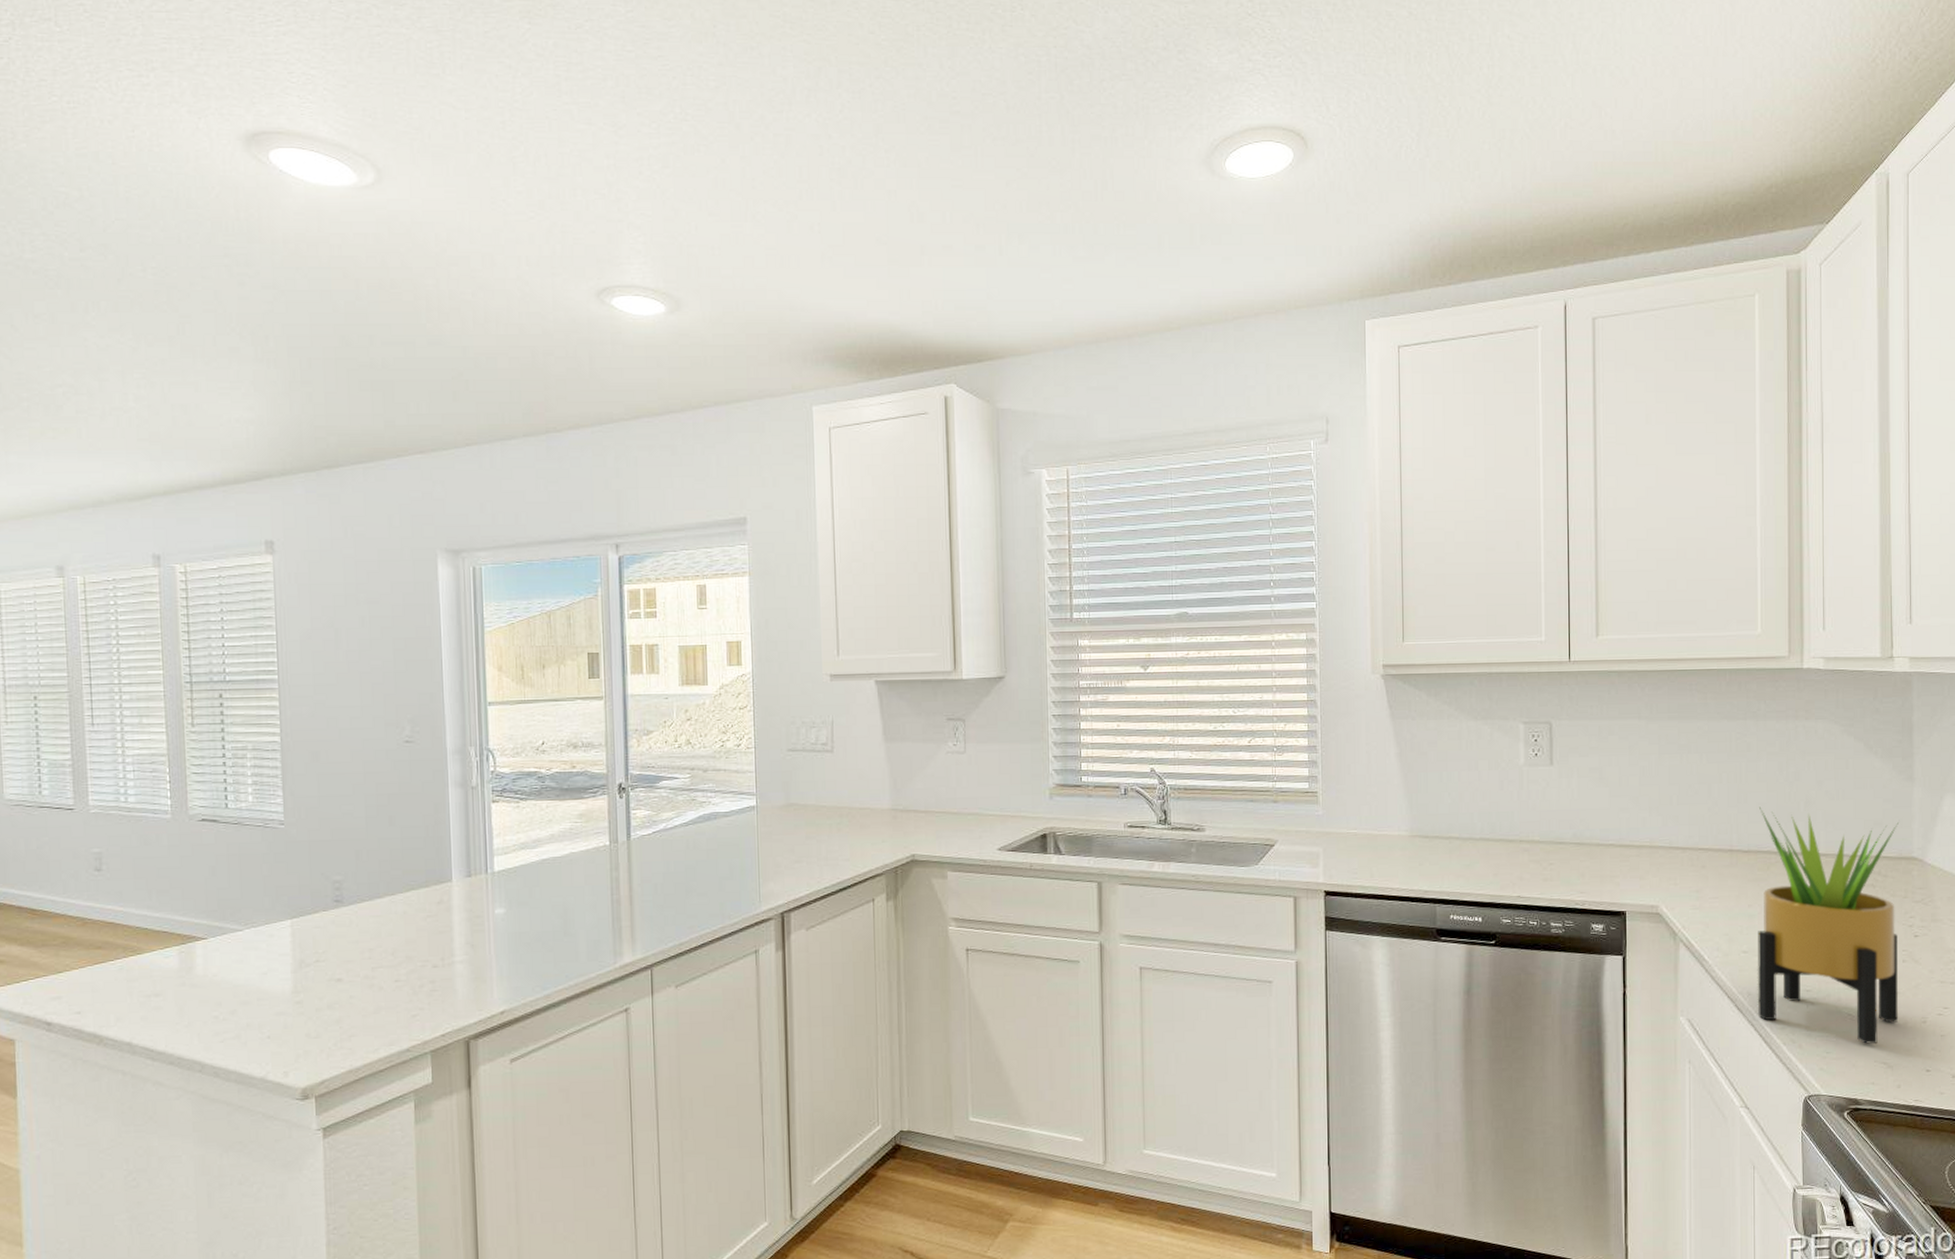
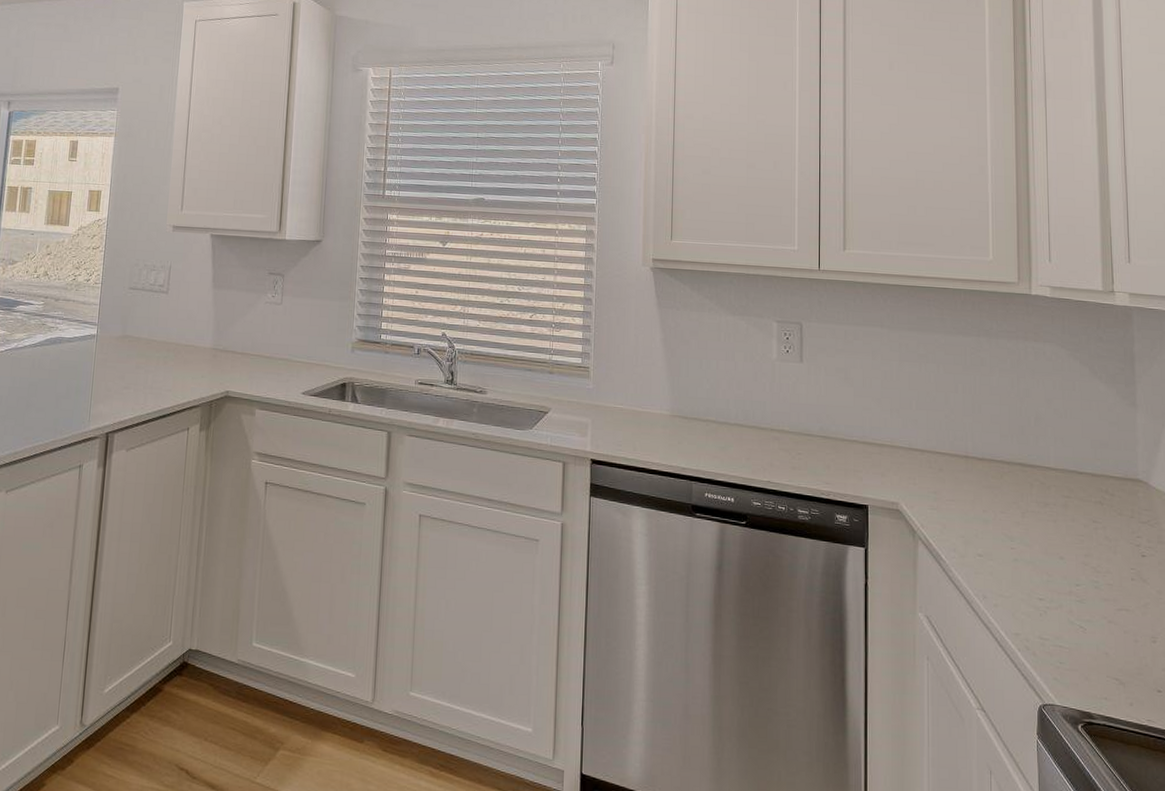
potted plant: present [1757,807,1898,1044] -> none [992,418,1128,658]

